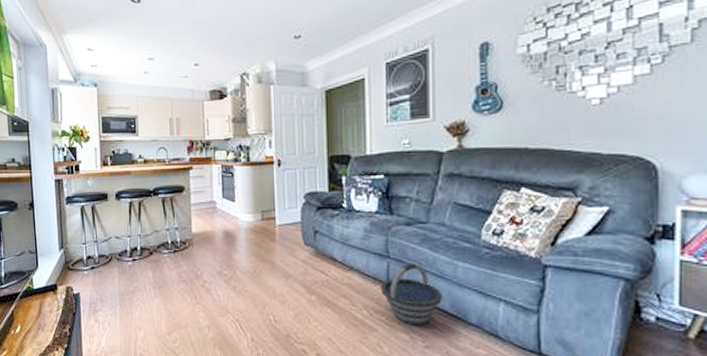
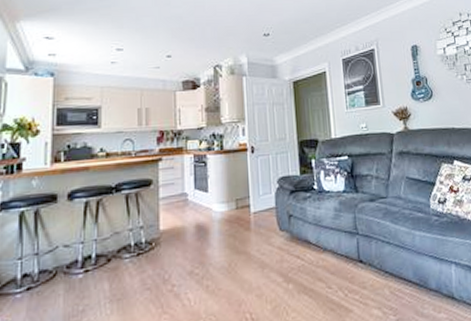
bucket: present [381,263,442,326] -> none [353,237,406,300]

